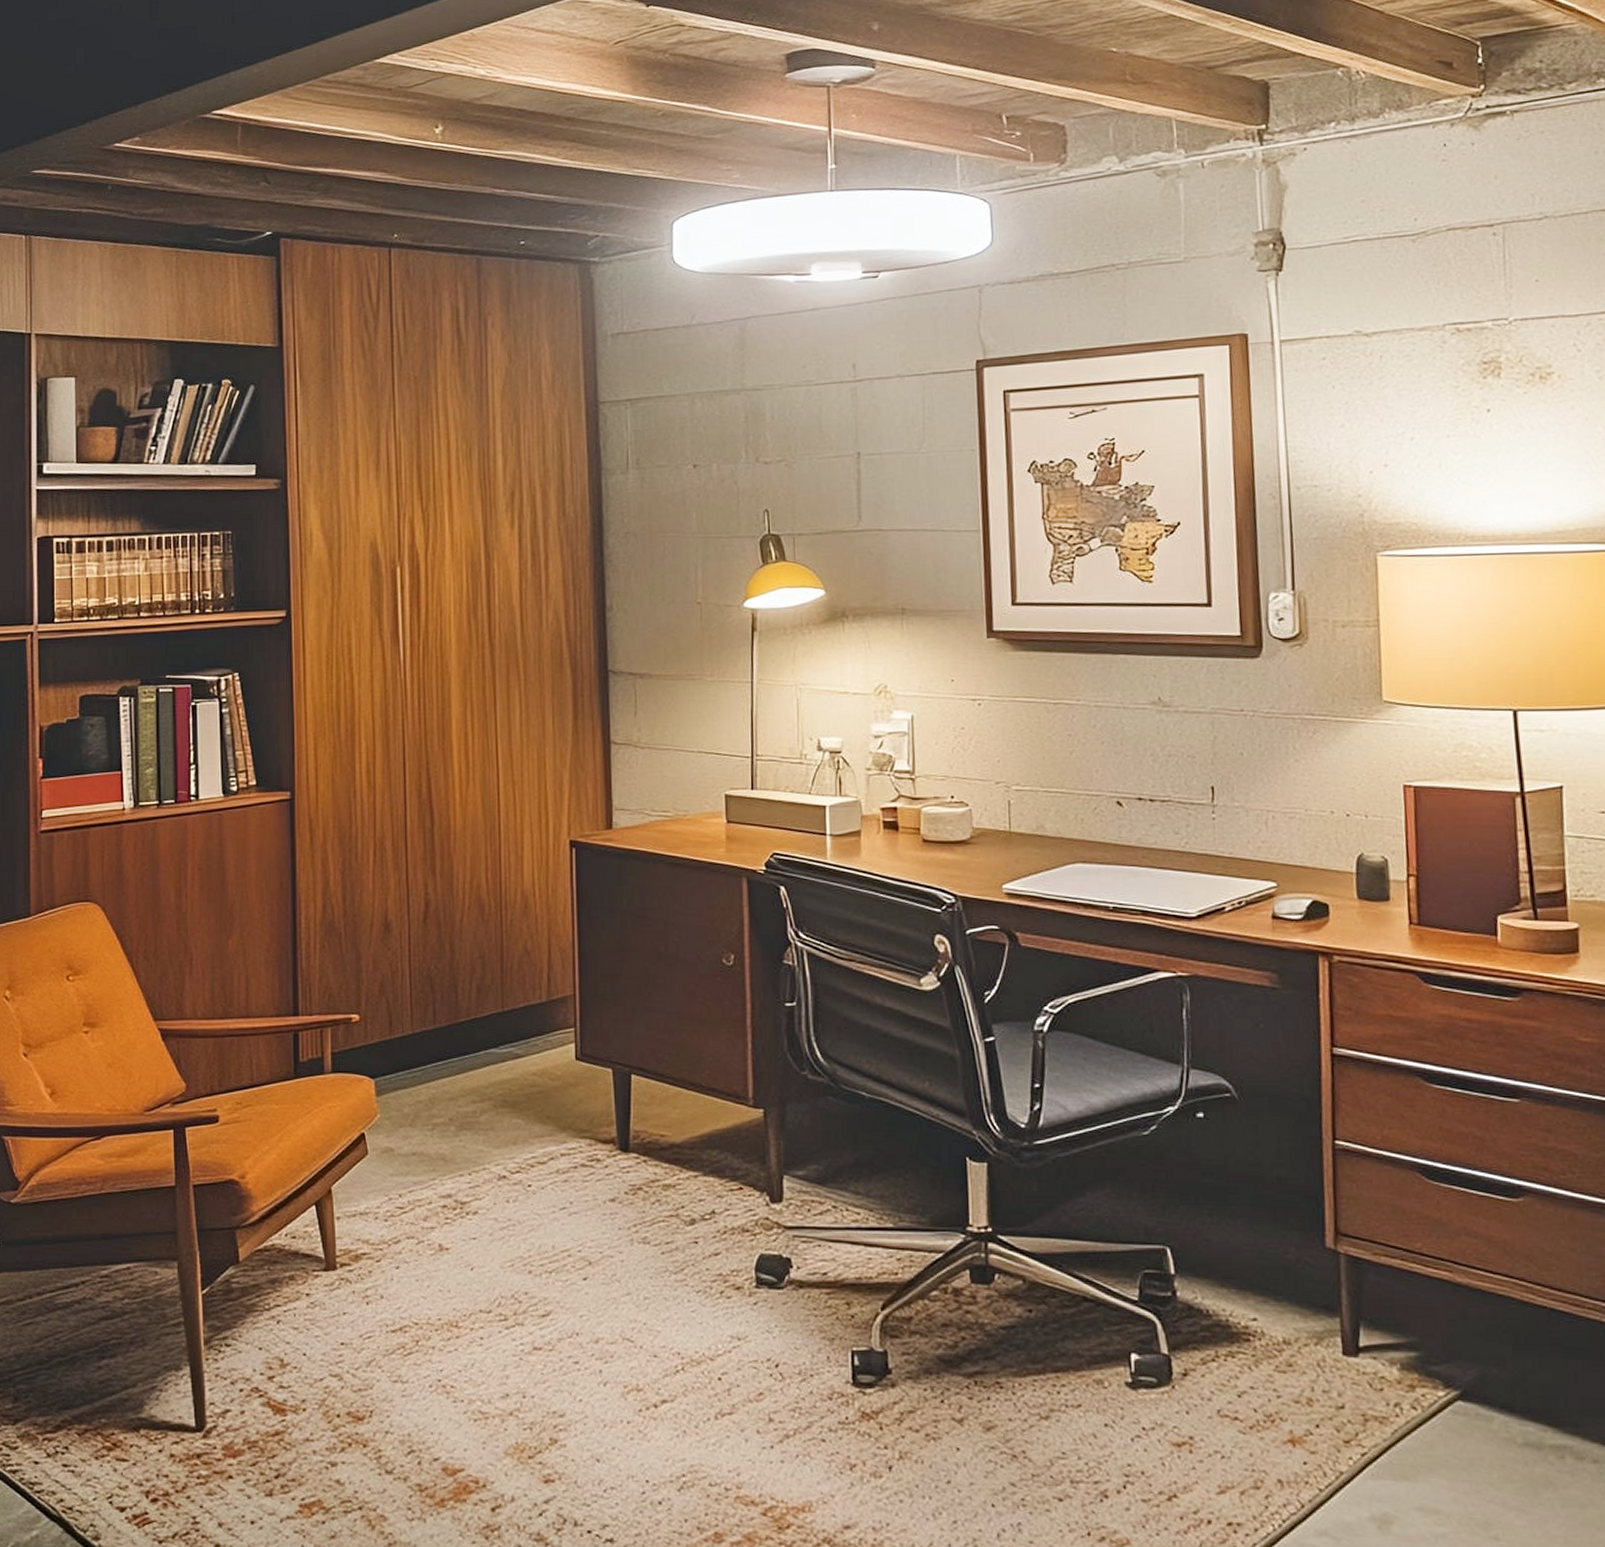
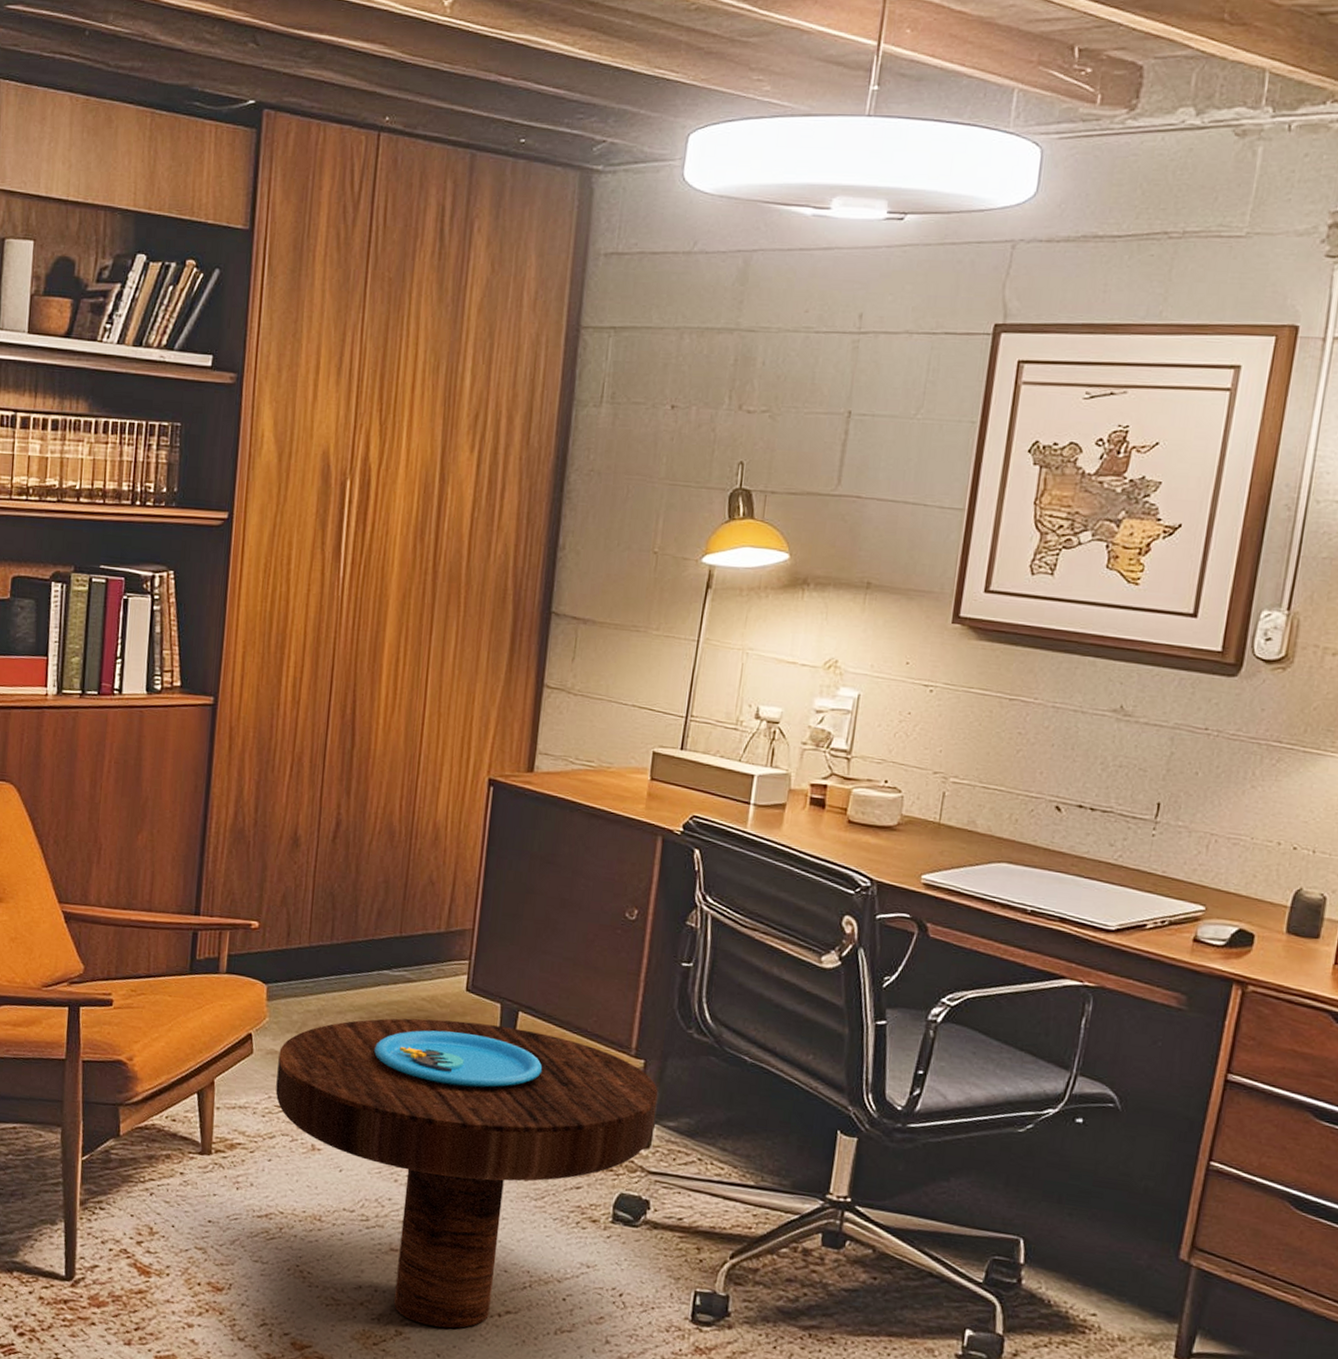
side table: none [394,1092,784,1428] -> present [275,1018,658,1328]

